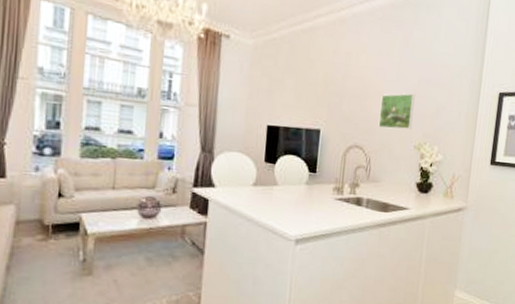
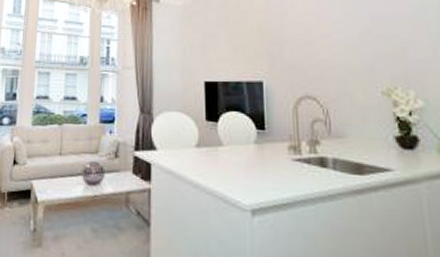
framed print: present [378,93,415,130] -> none [328,32,373,75]

